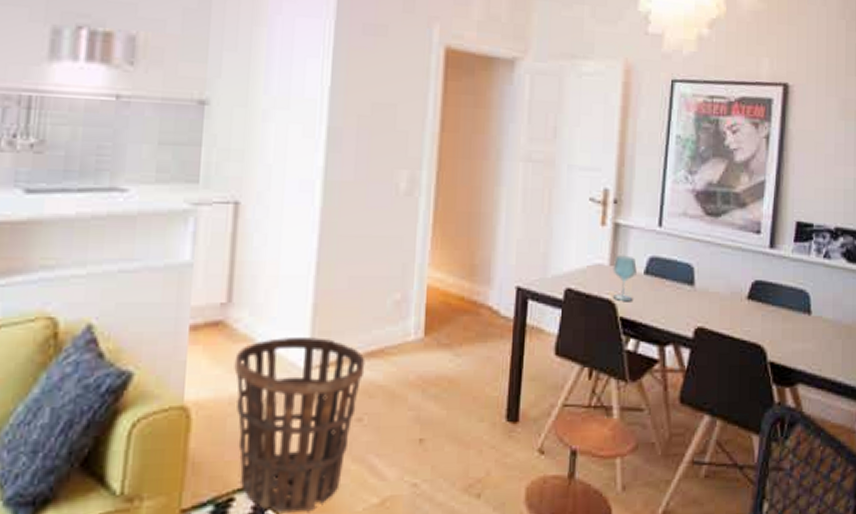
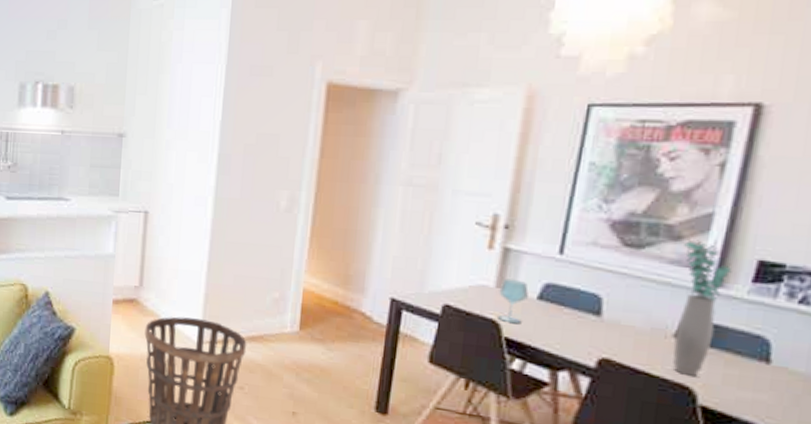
vase: none [747,202,781,336] -> present [672,236,732,378]

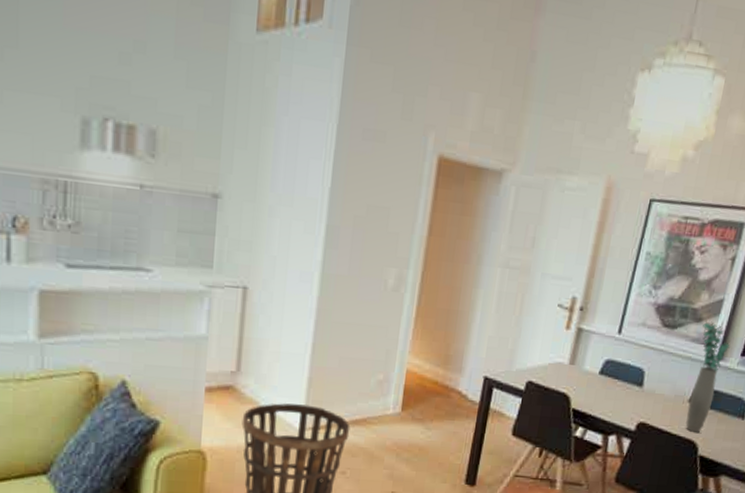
wine glass: present [498,278,529,324] -> none [568,356,594,397]

